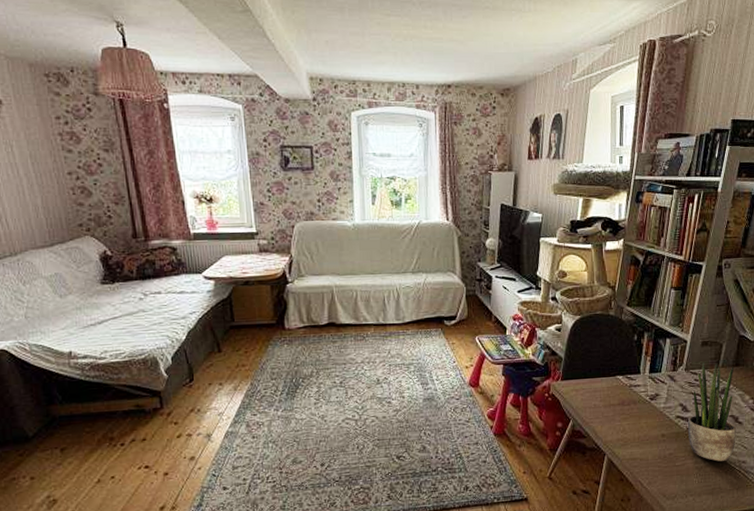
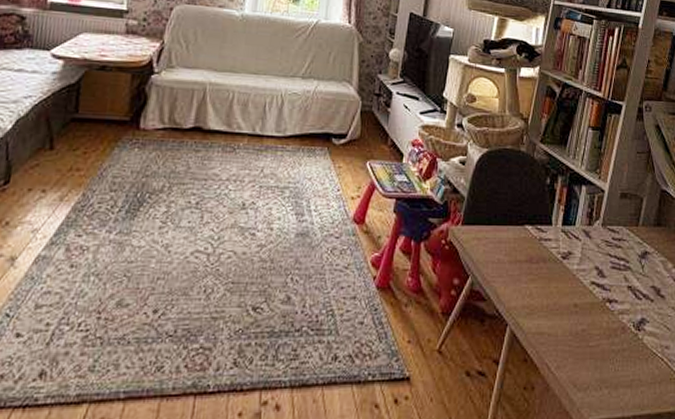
potted plant: present [687,362,737,462] -> none [603,218,659,344]

